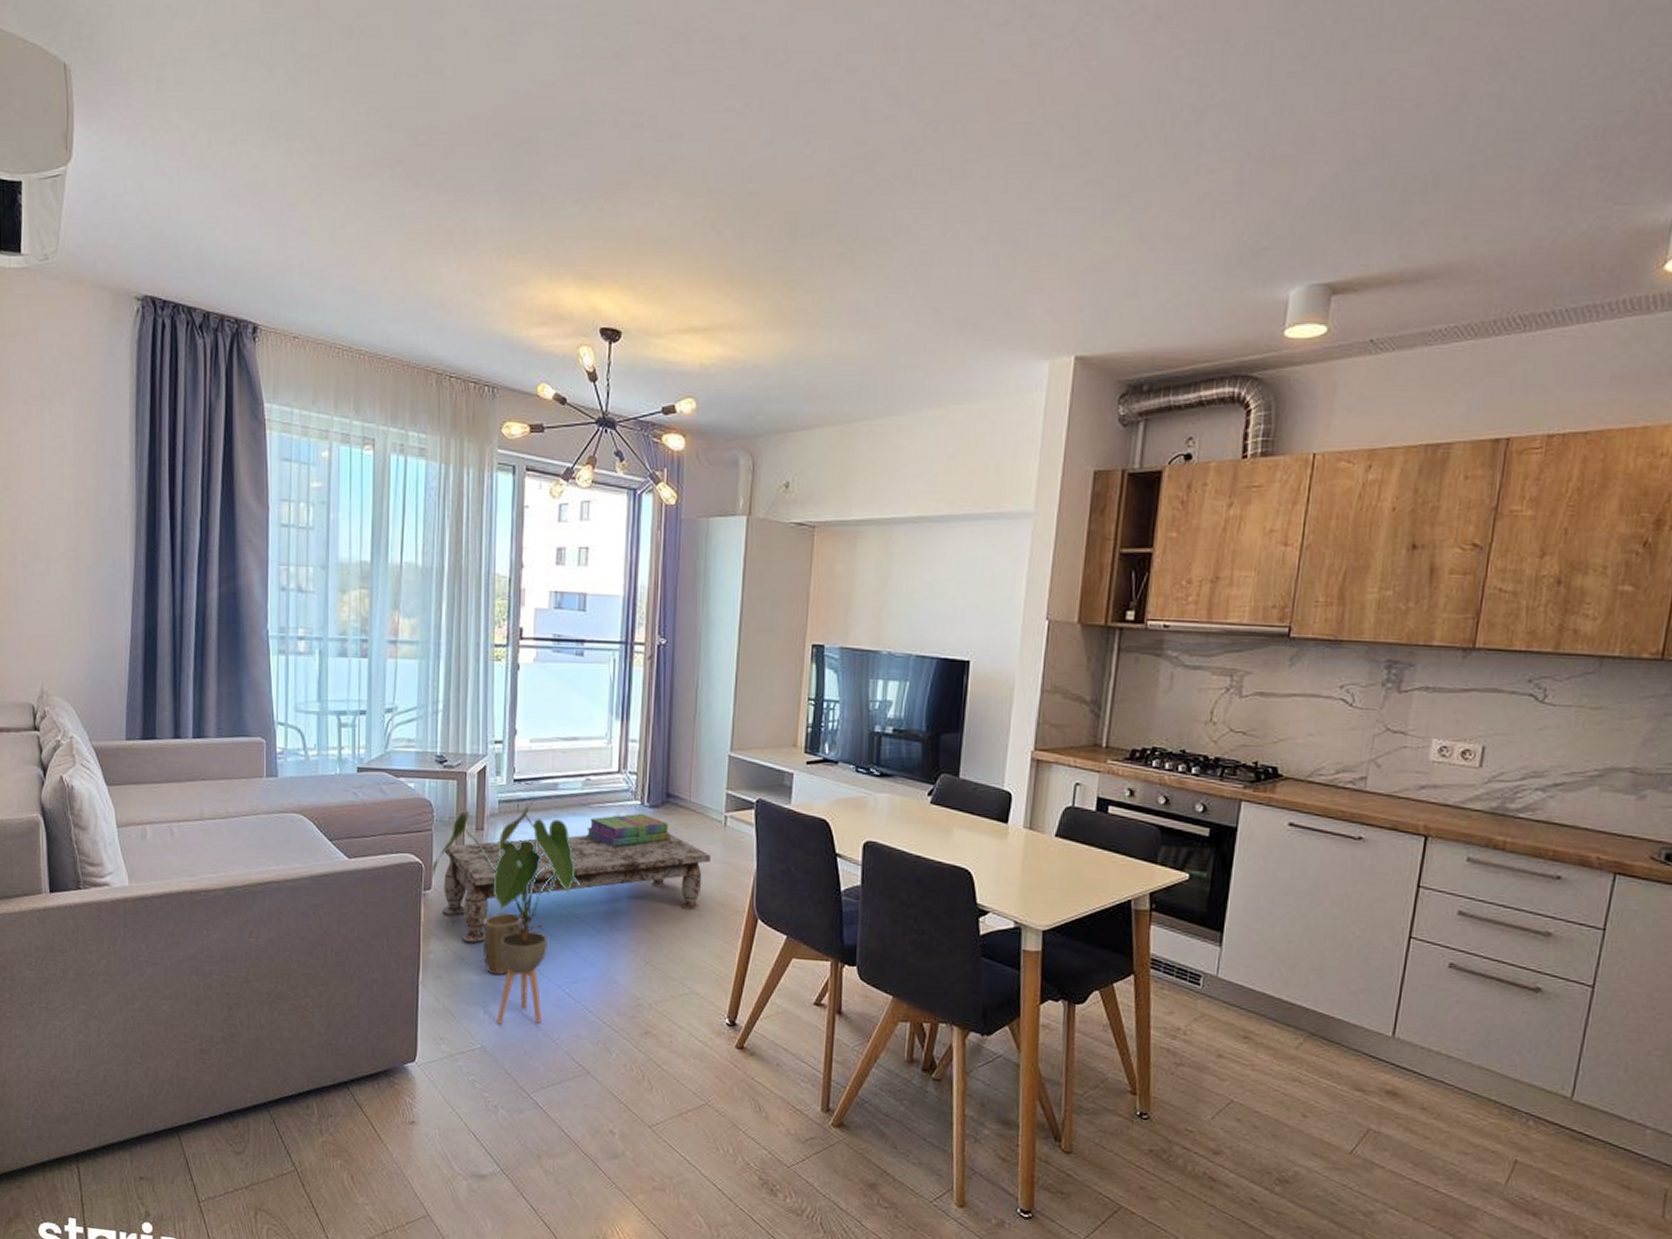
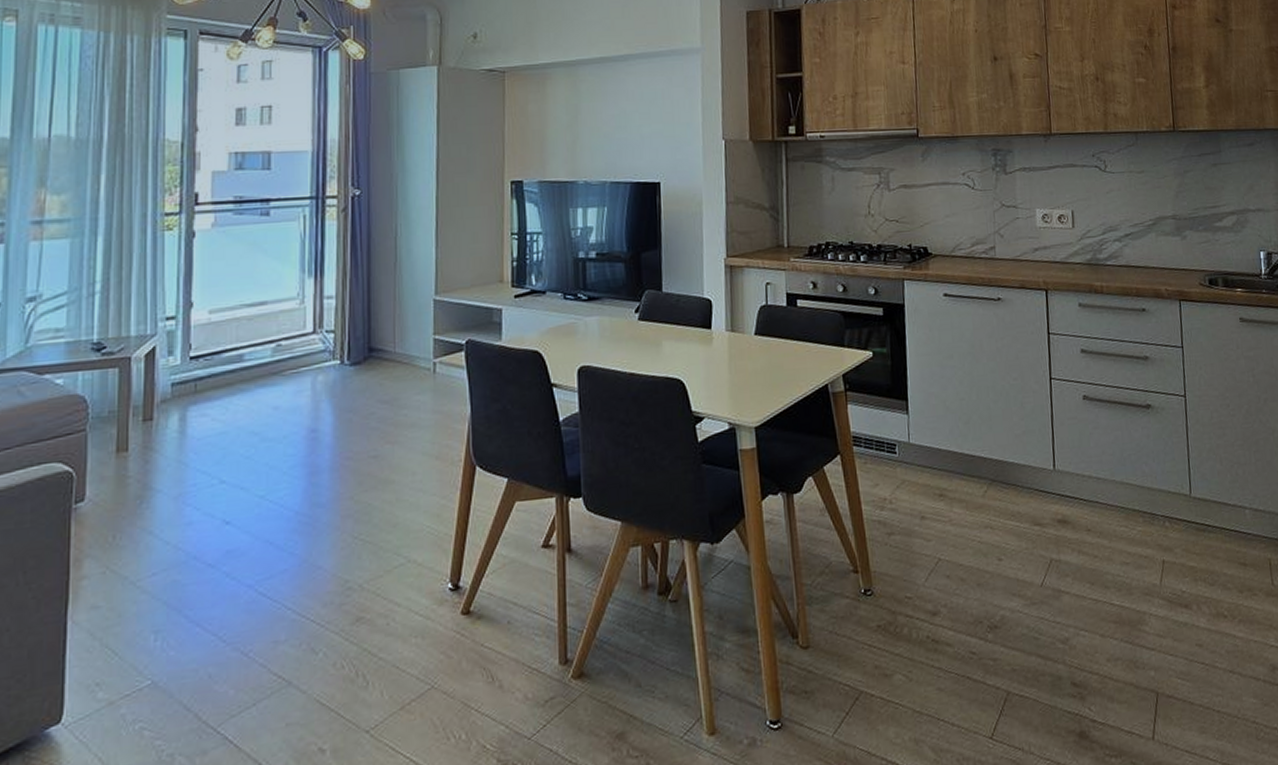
house plant: present [431,802,584,1024] -> none [84,379,278,649]
coffee table: present [442,833,711,943] -> none [99,390,421,557]
plant pot: present [482,913,522,975] -> none [152,510,202,589]
stack of books: present [587,813,670,848] -> none [279,373,375,416]

